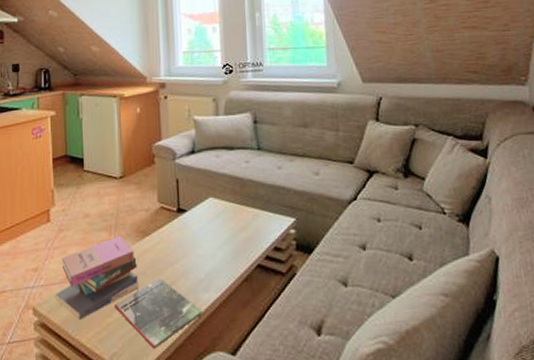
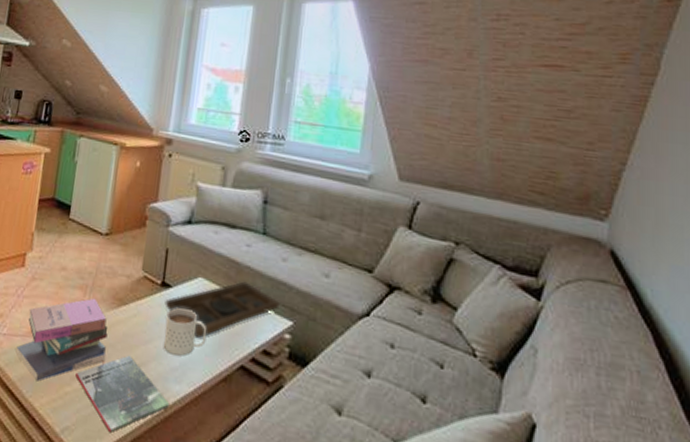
decorative tray: none [183,193,282,249] -> present [164,281,280,338]
mug: none [186,226,225,269] -> present [163,307,207,356]

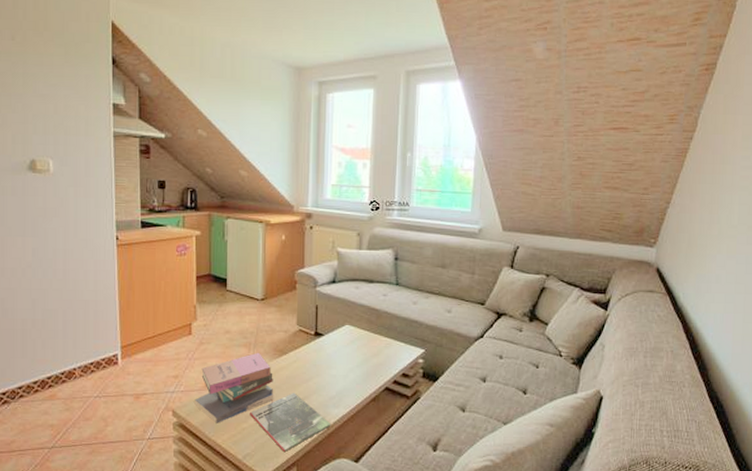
mug: present [163,307,207,356] -> none [321,350,356,387]
decorative tray: present [164,281,280,338] -> none [319,323,413,371]

